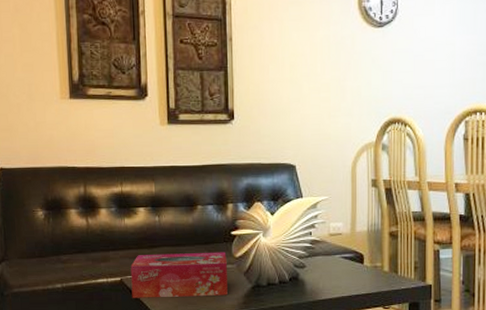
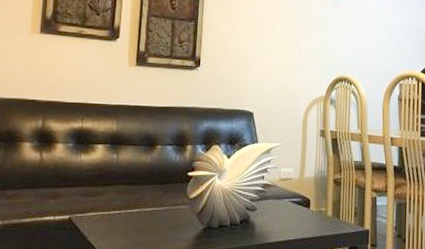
tissue box: present [130,252,228,298] -> none [79,192,181,238]

